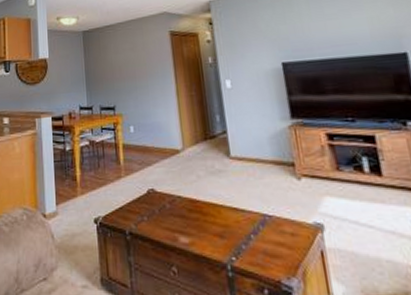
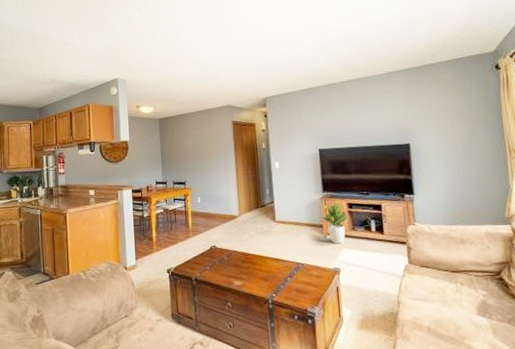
potted plant: none [291,129,331,190] -> present [321,200,349,244]

